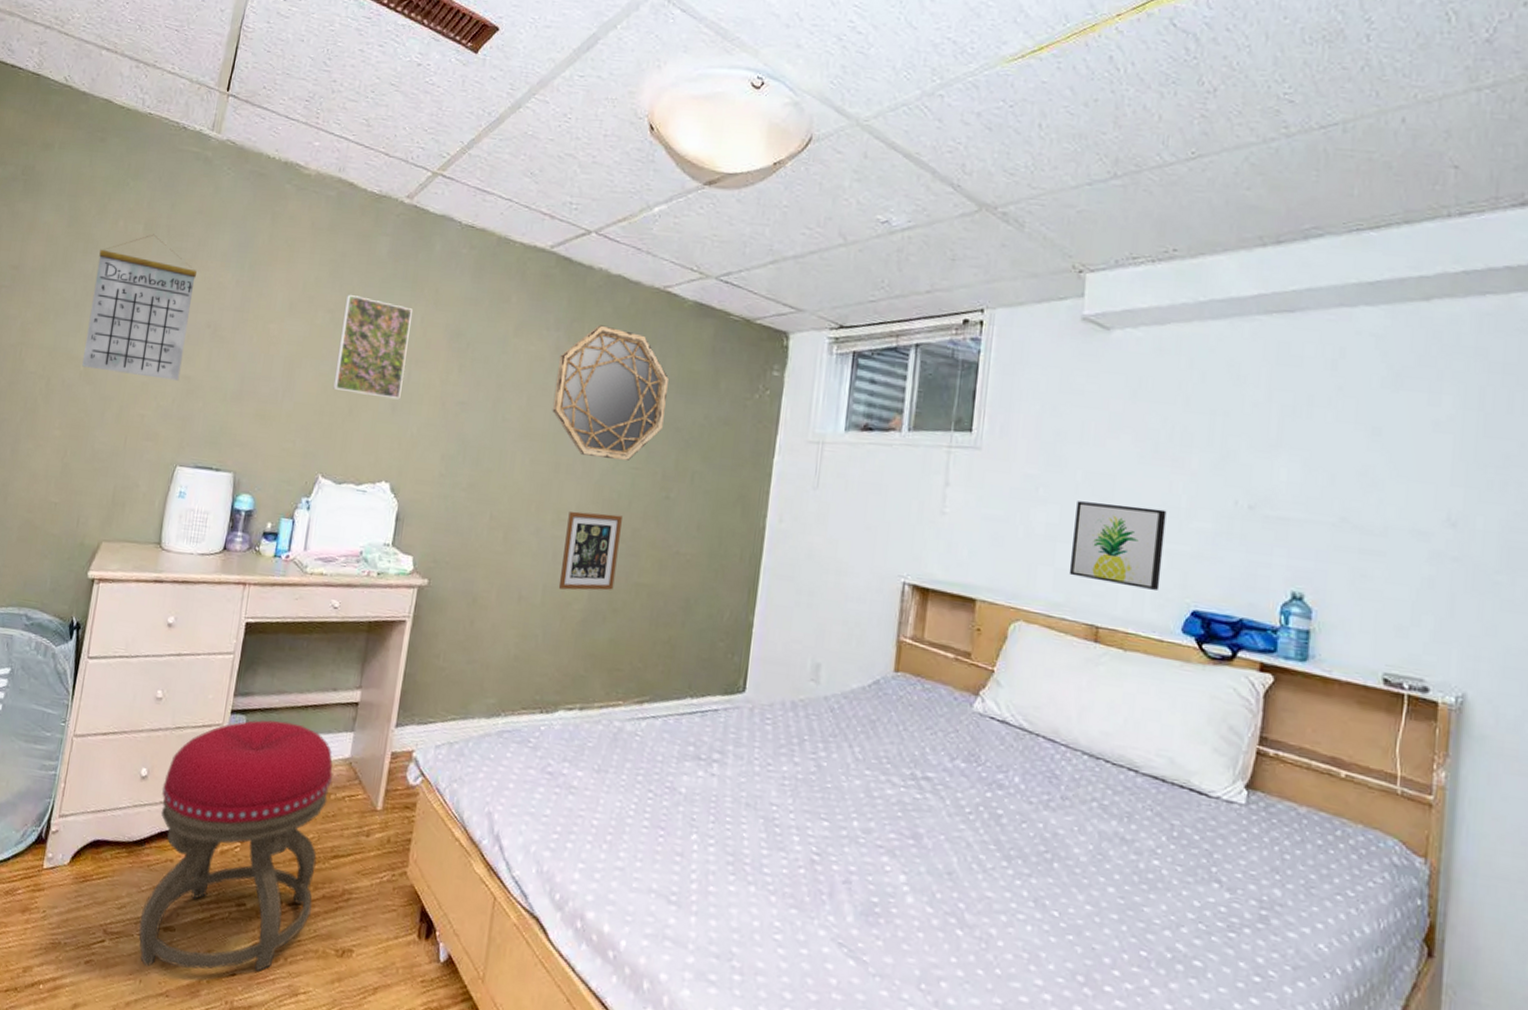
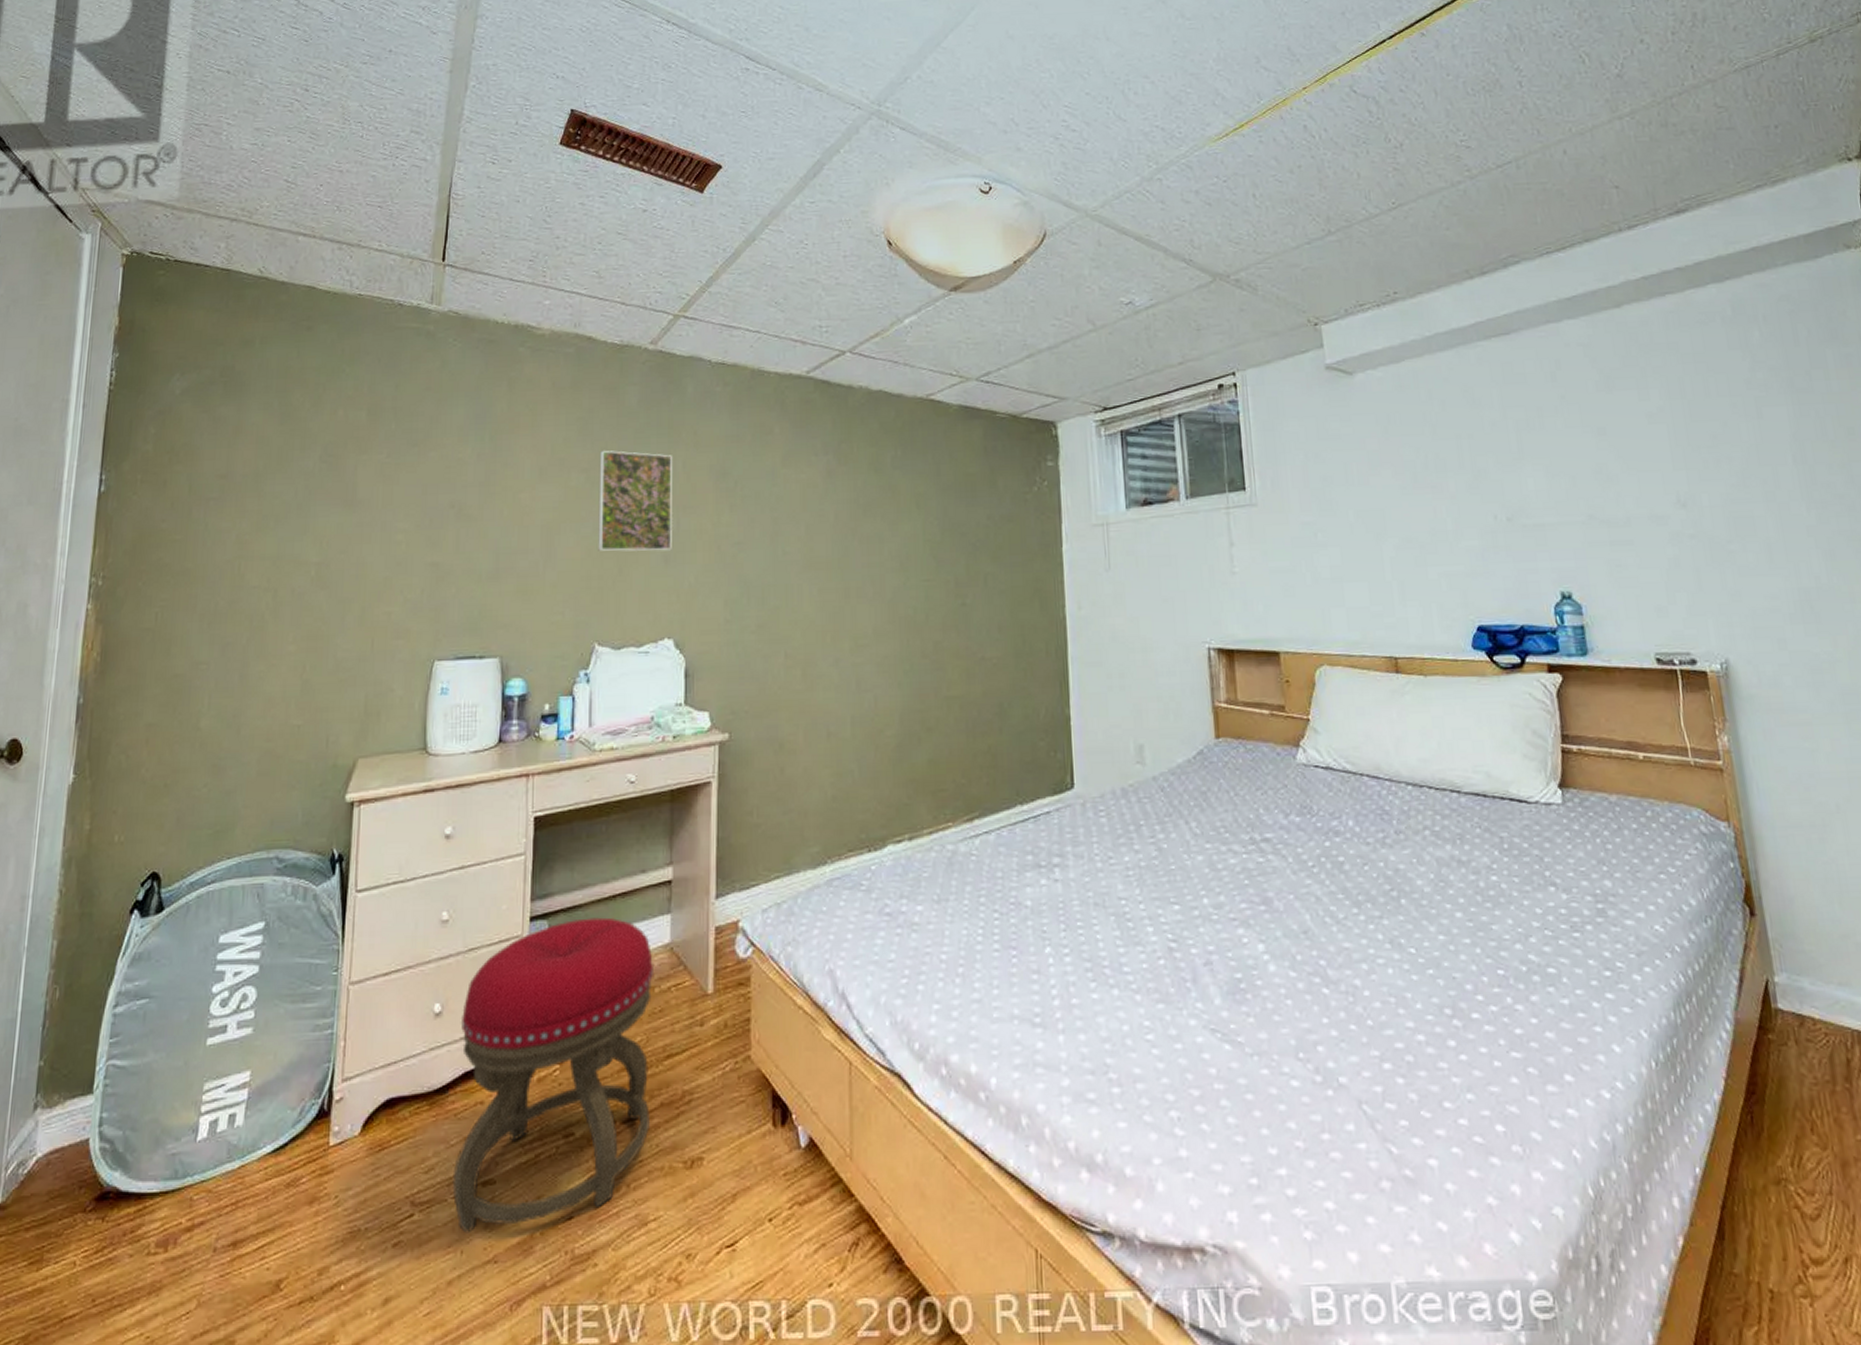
calendar: present [82,234,197,381] -> none [313,418,432,572]
home mirror: present [552,325,669,460] -> none [831,442,948,576]
picture frame: present [558,511,622,591] -> none [866,631,924,717]
wall art: present [1069,501,1167,592] -> none [1354,535,1444,614]

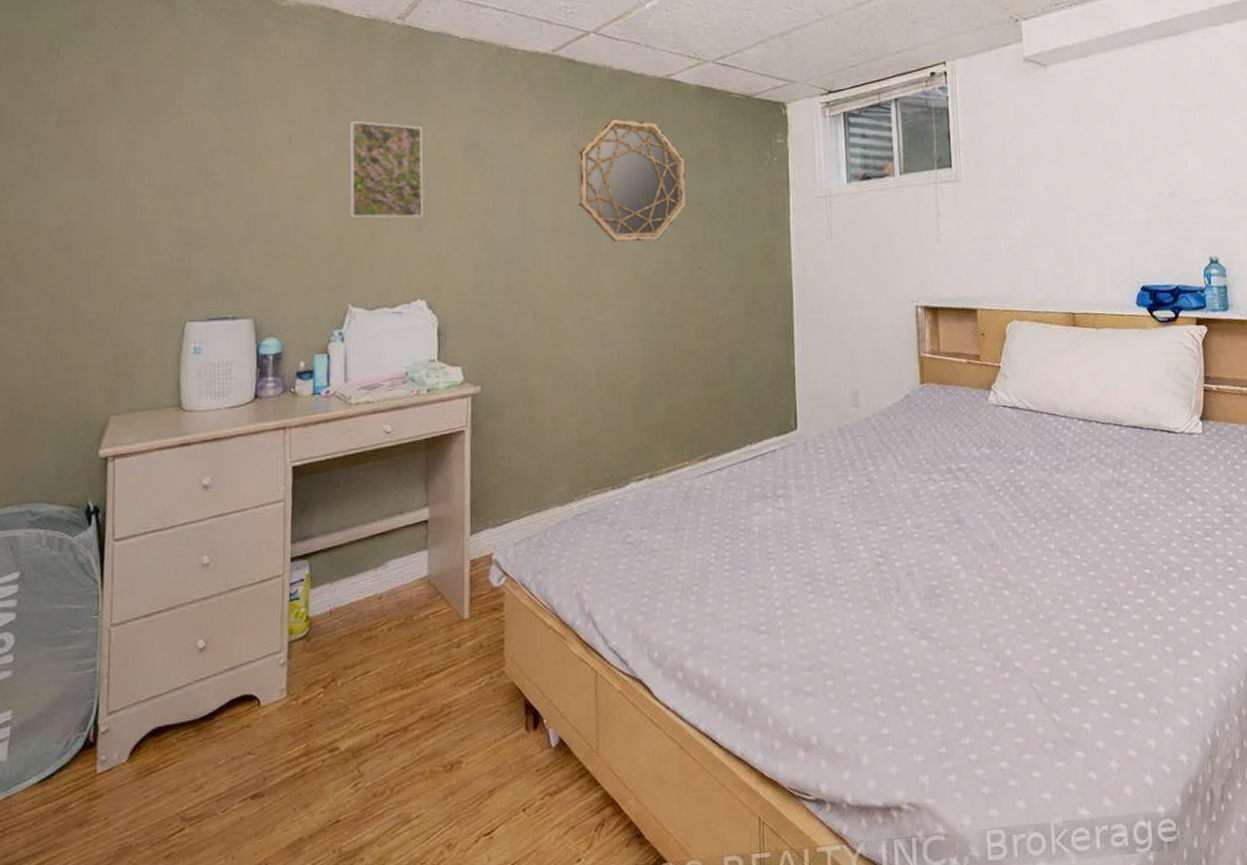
stool: present [452,917,653,1234] -> none [221,555,412,842]
home mirror: none [831,442,948,576] -> present [577,118,686,242]

